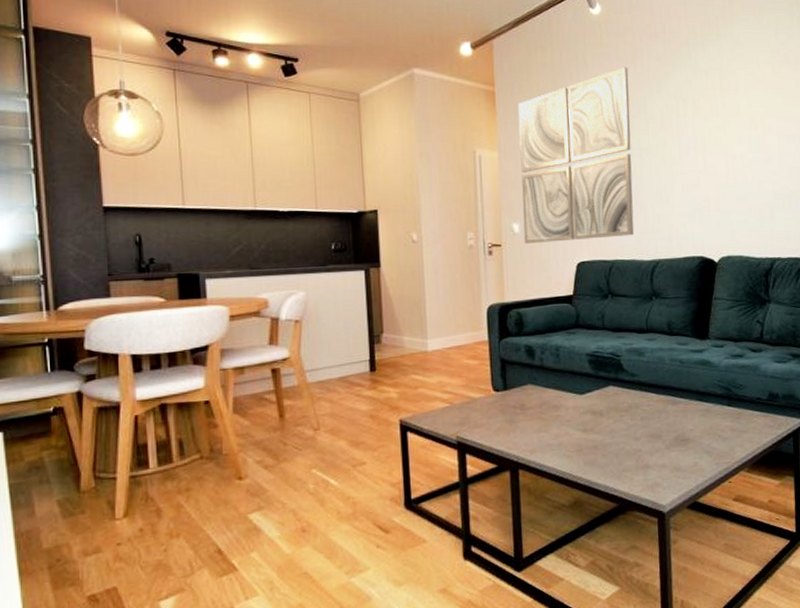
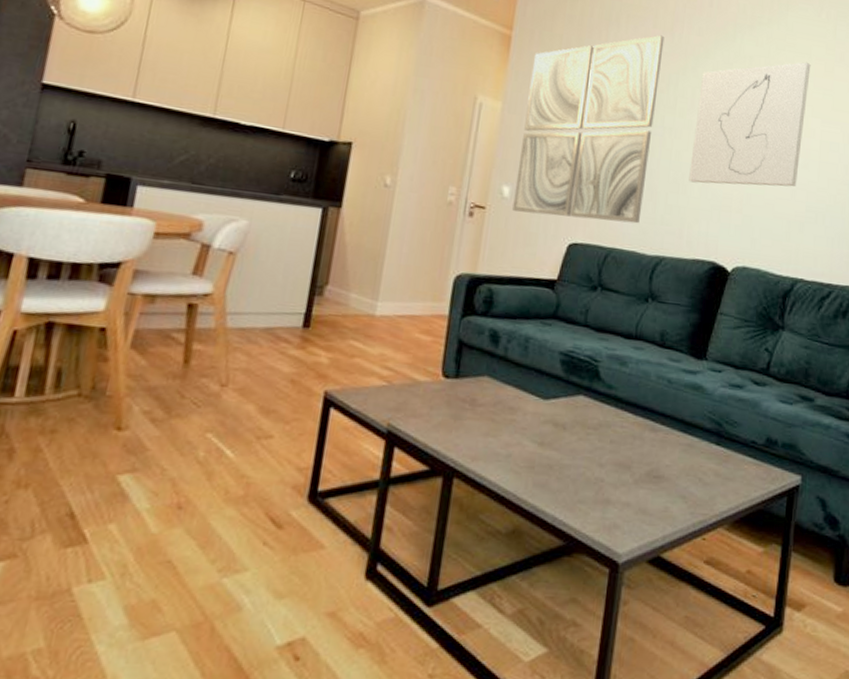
wall art: none [666,67,763,192] -> present [689,61,811,187]

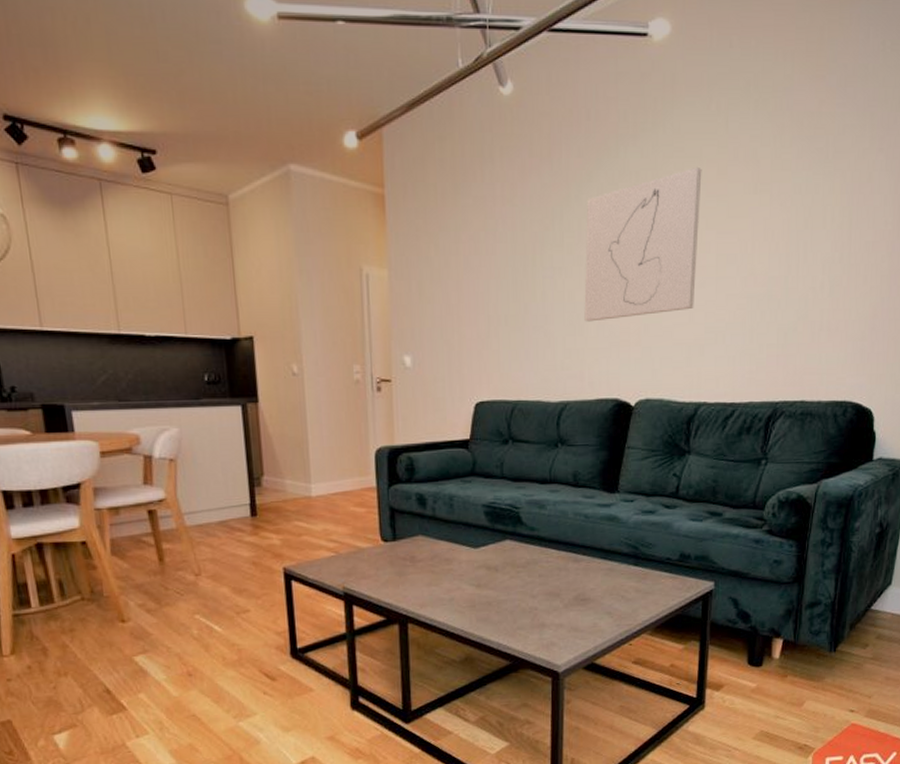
wall art: present [512,35,665,224] -> none [411,164,543,379]

